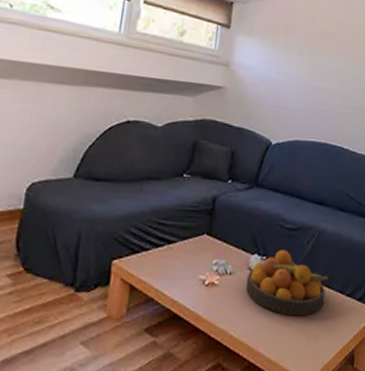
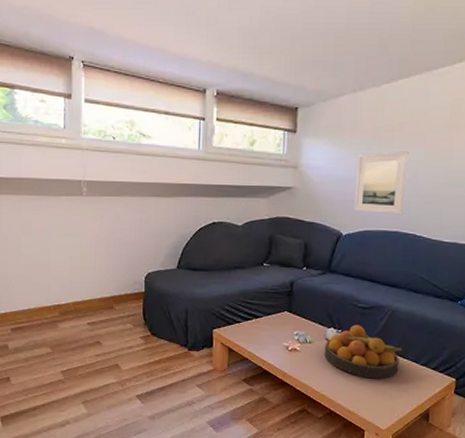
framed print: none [284,58,337,126] -> present [354,151,409,215]

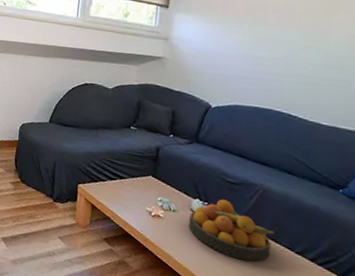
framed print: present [354,151,409,215] -> none [224,30,283,93]

